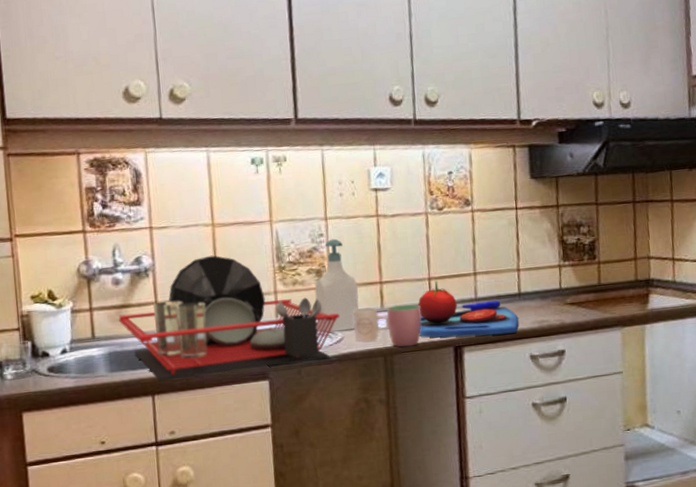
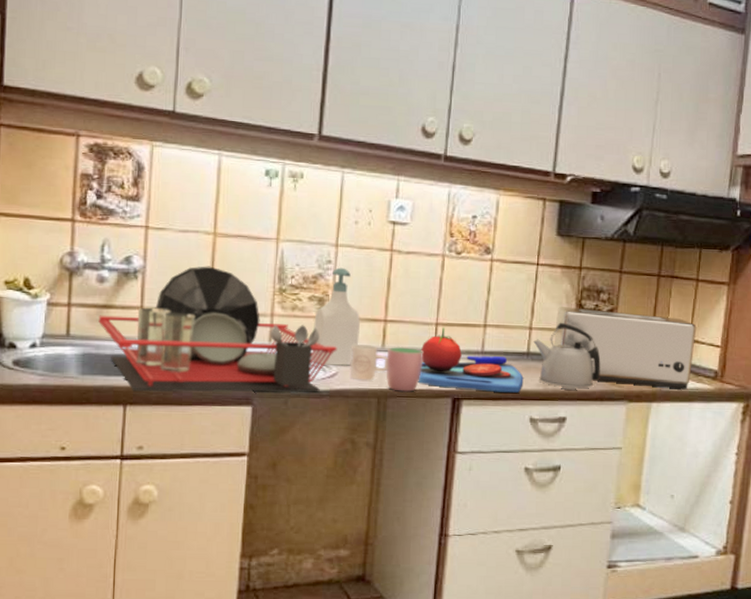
kettle: none [523,260,592,324] -> present [533,322,601,391]
toaster: none [541,240,679,311] -> present [553,307,697,390]

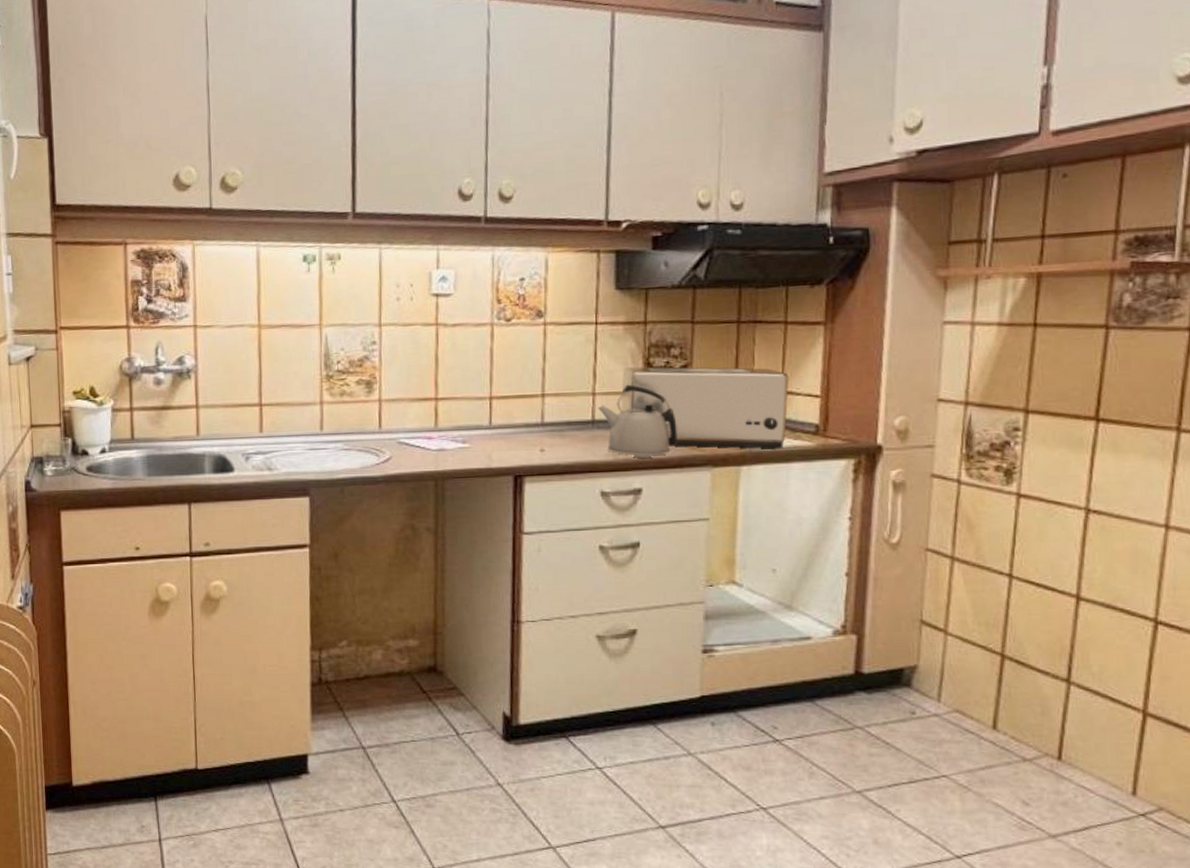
dish rack: present [98,266,337,393] -> none [158,359,389,489]
soap bottle: present [311,267,360,366] -> none [363,347,411,450]
mug: present [349,343,387,381] -> none [403,425,442,464]
cup: present [386,346,424,392] -> none [440,424,479,472]
chopping board: present [418,327,524,393] -> none [475,401,591,466]

